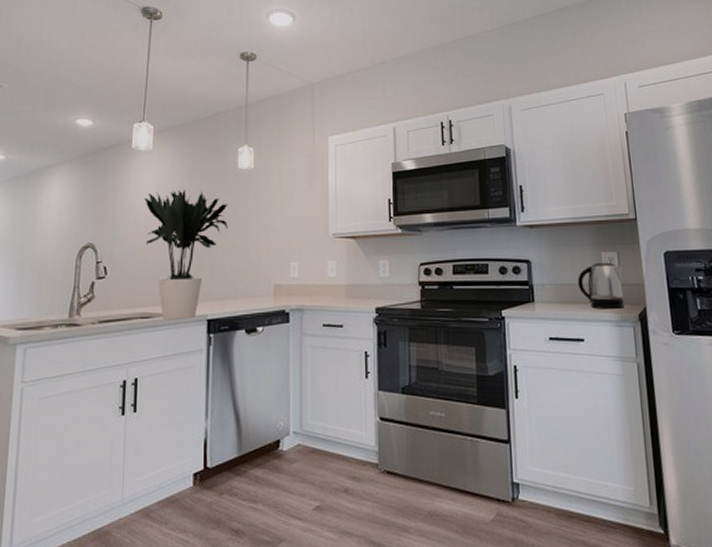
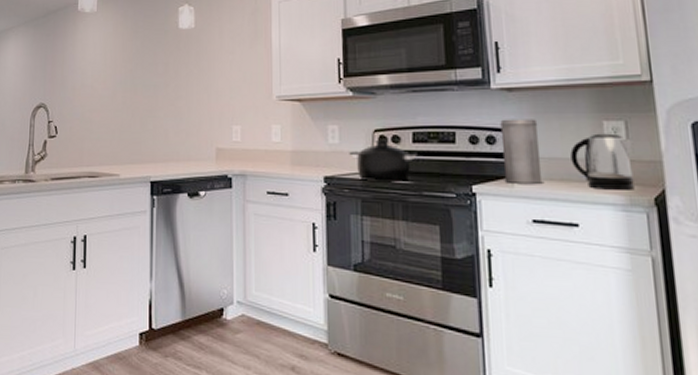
potted plant: present [145,190,228,320] -> none [90,51,169,180]
saucepan: none [398,273,458,311] -> present [349,141,419,183]
canister: none [524,251,557,308] -> present [500,119,543,185]

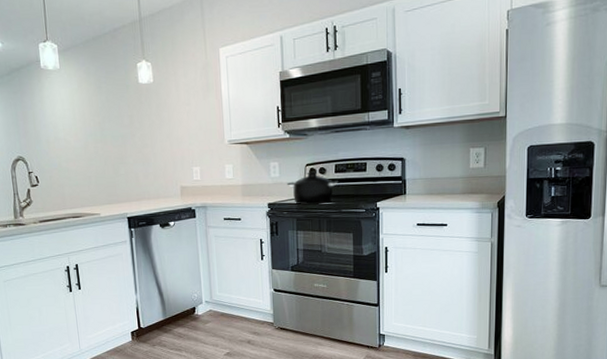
canister: present [500,119,543,185] -> none [399,149,426,199]
kettle: present [570,133,634,190] -> none [446,157,487,199]

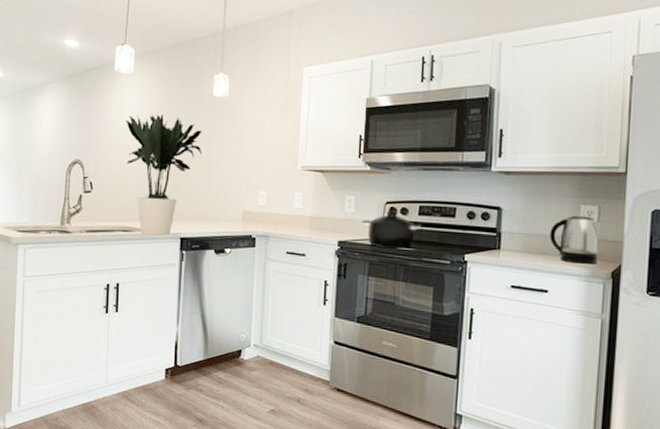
potted plant: none [60,106,136,218] -> present [126,114,203,236]
kettle: none [446,157,487,199] -> present [550,215,601,264]

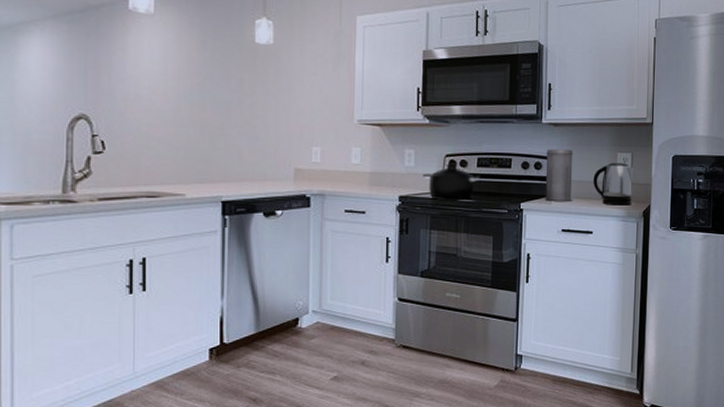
potted plant: present [126,114,203,236] -> none [147,61,244,200]
canister: none [492,198,527,257] -> present [545,149,573,202]

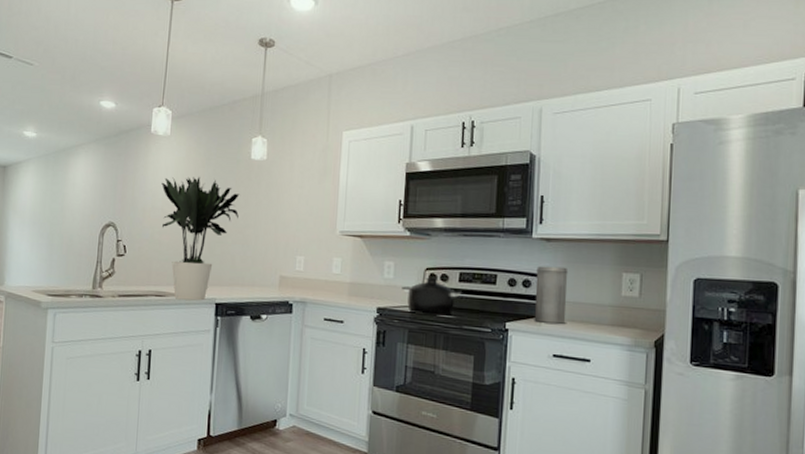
potted plant: none [147,61,244,200] -> present [162,177,240,301]
kettle: present [593,162,634,206] -> none [592,283,644,333]

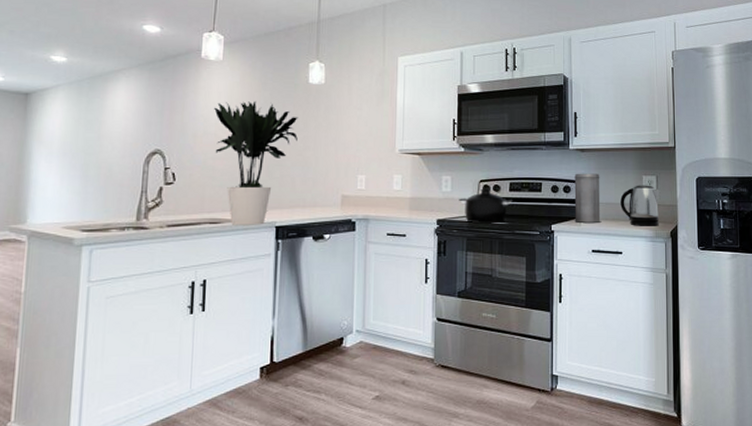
kettle: none [592,283,644,333] -> present [620,185,660,226]

